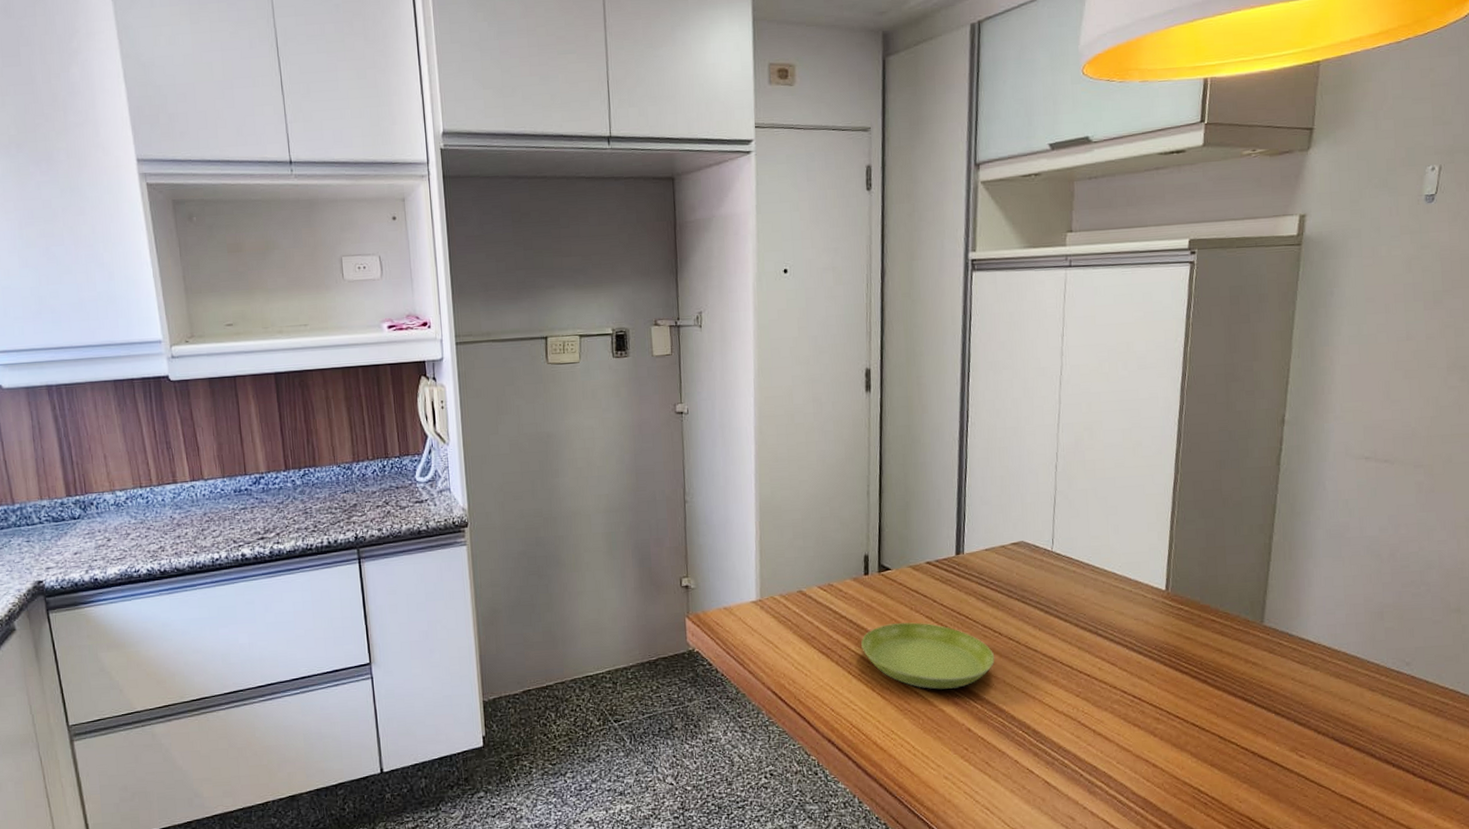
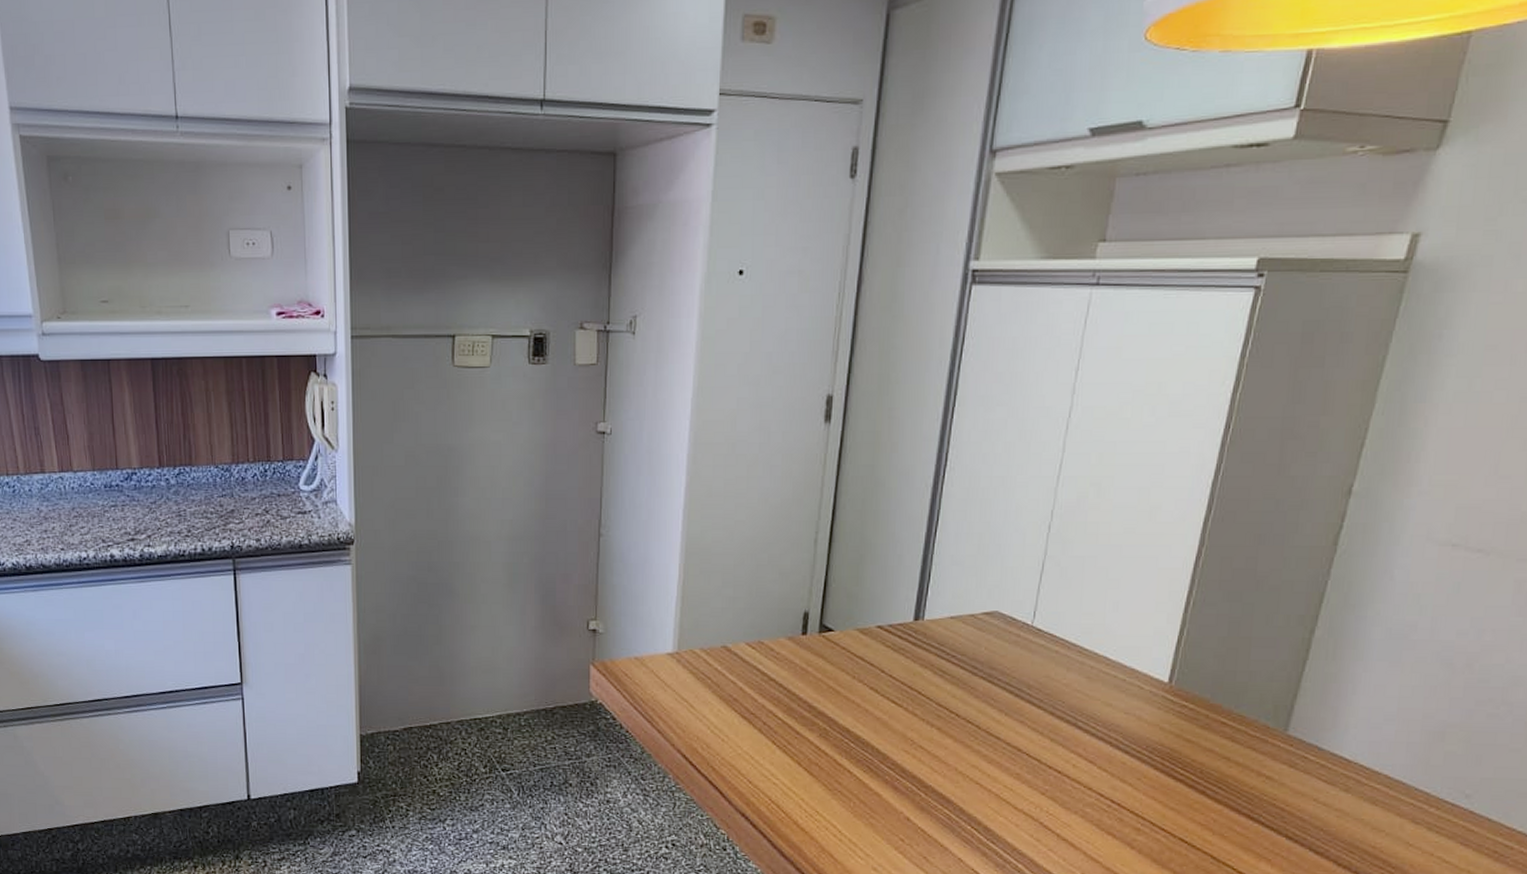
saucer: present [861,622,995,690] -> none [790,692,948,772]

